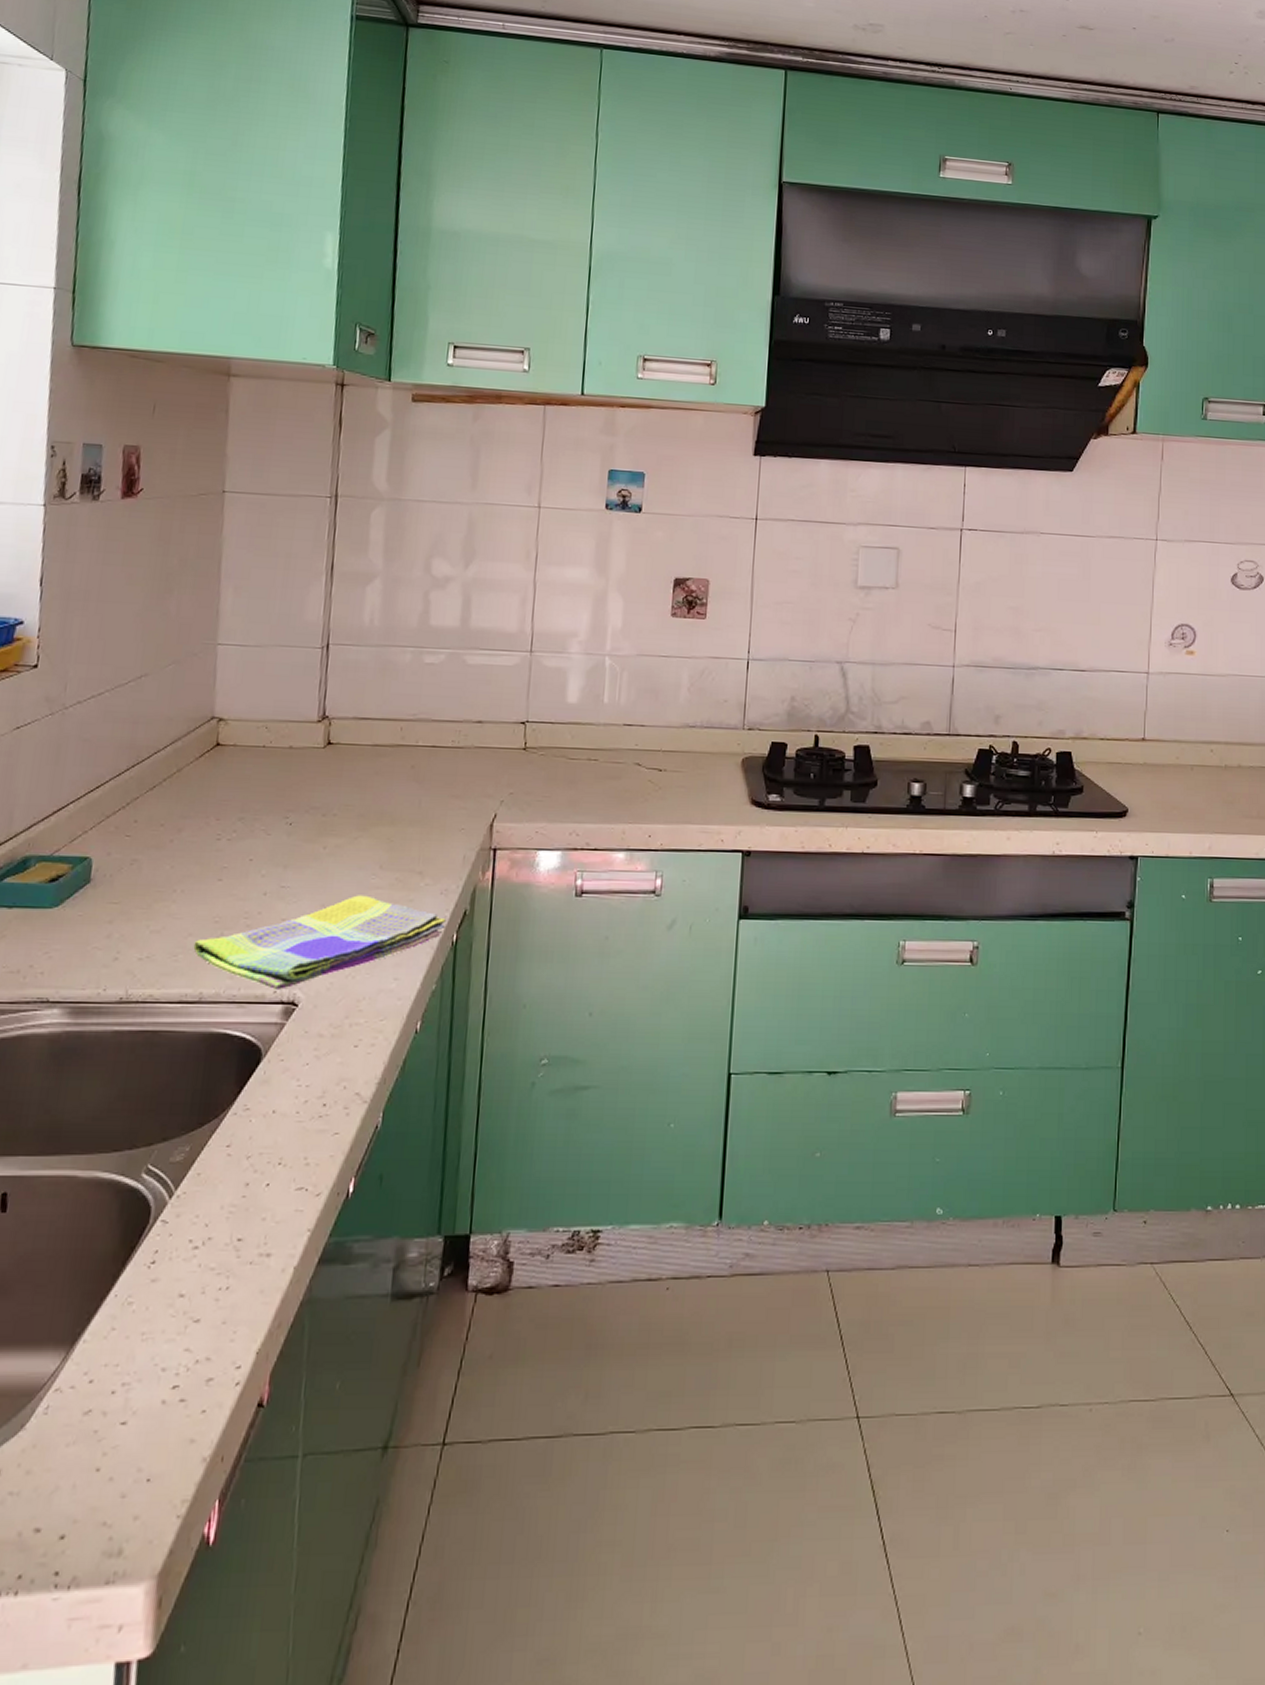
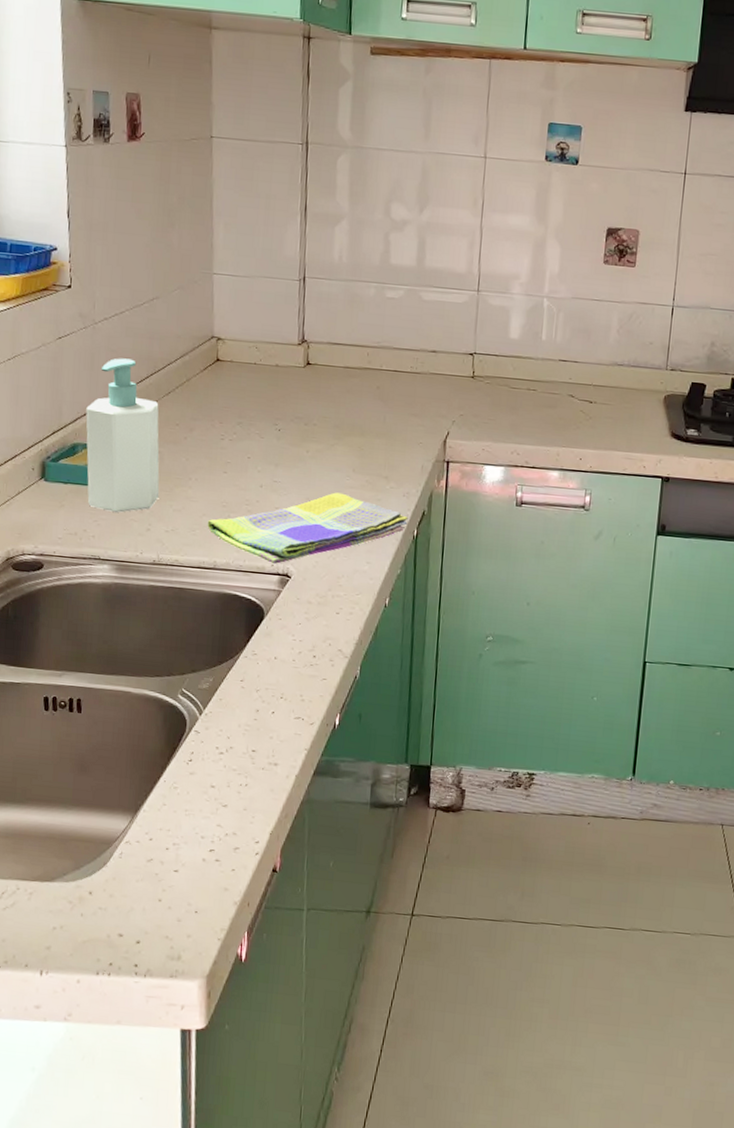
soap bottle: none [38,748,140,941] -> present [86,358,160,513]

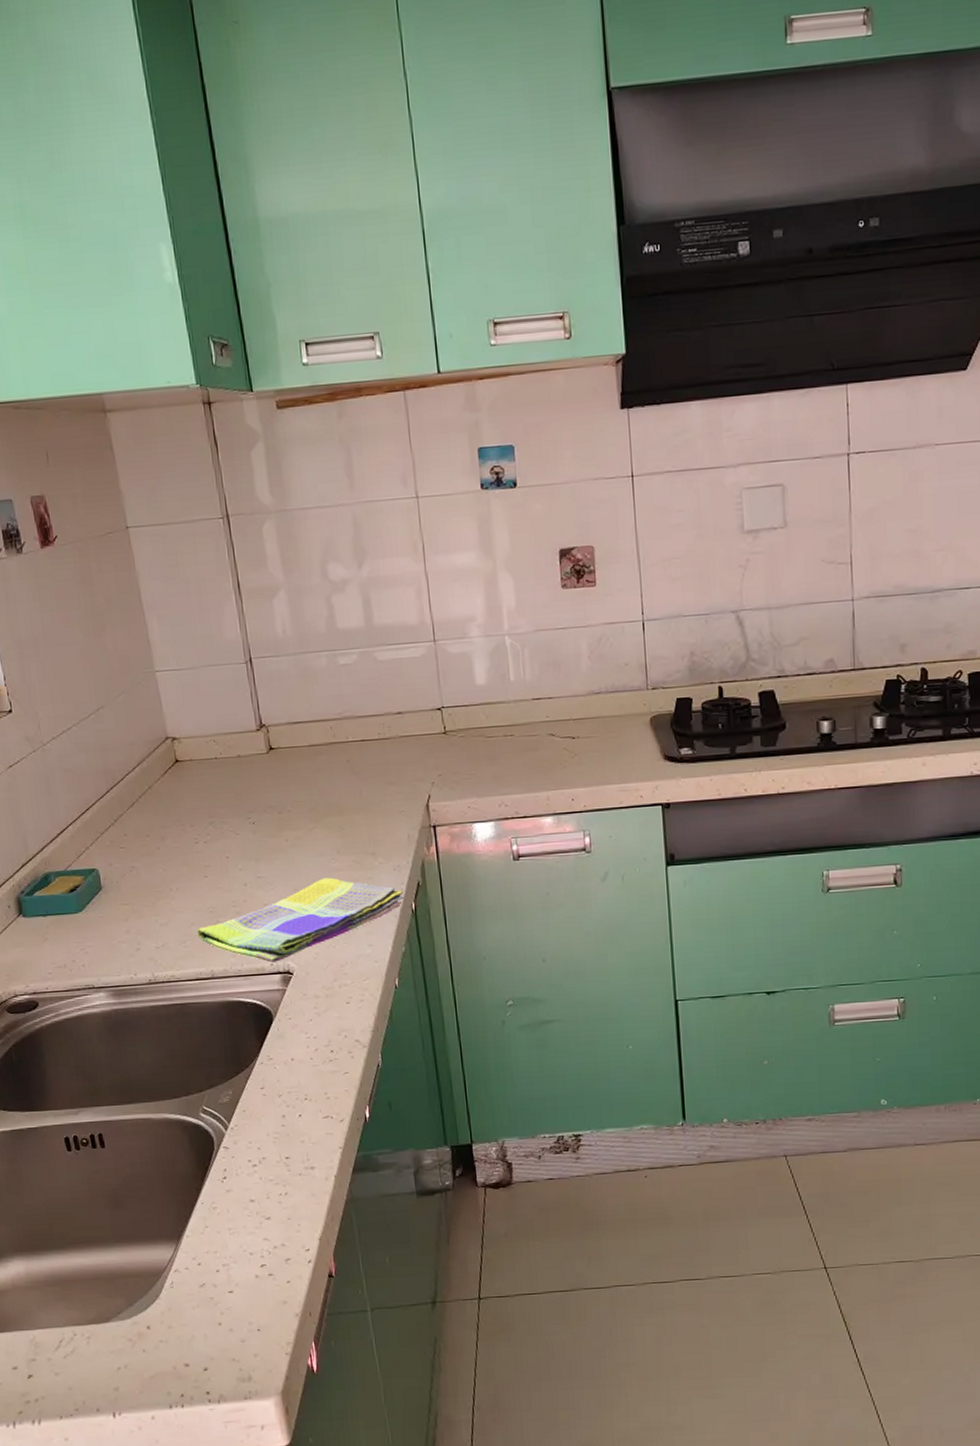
soap bottle: present [86,358,160,513] -> none [51,775,143,938]

